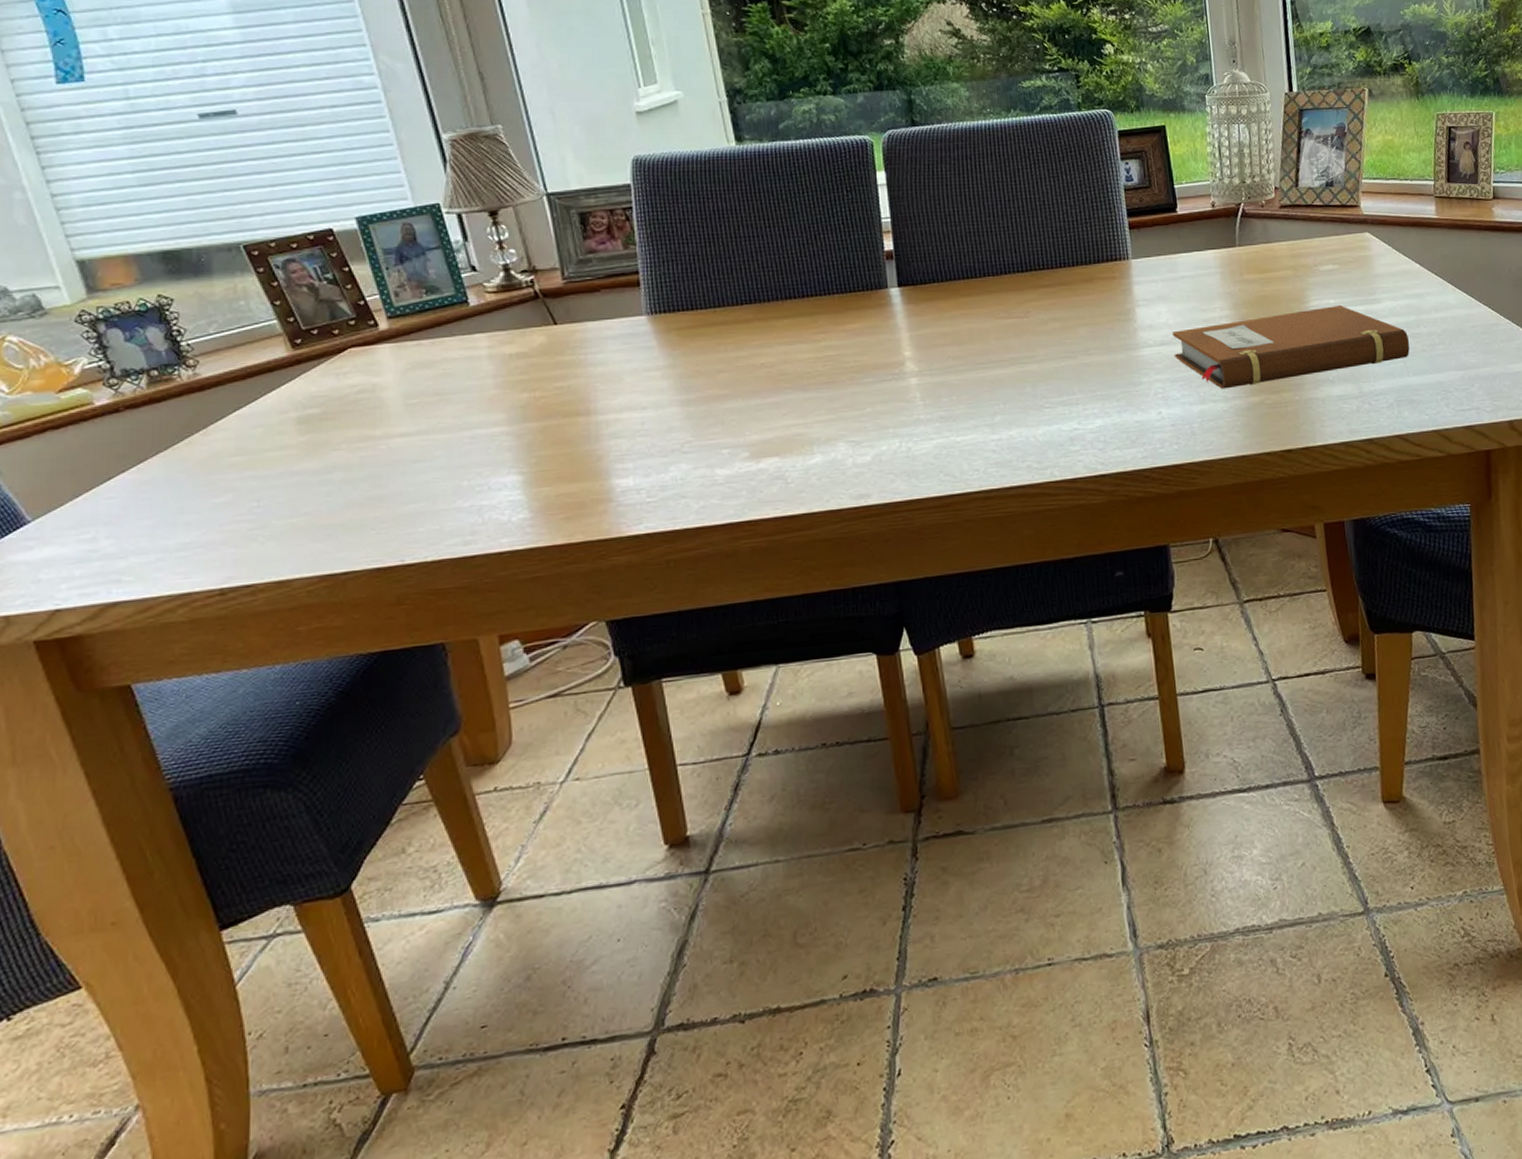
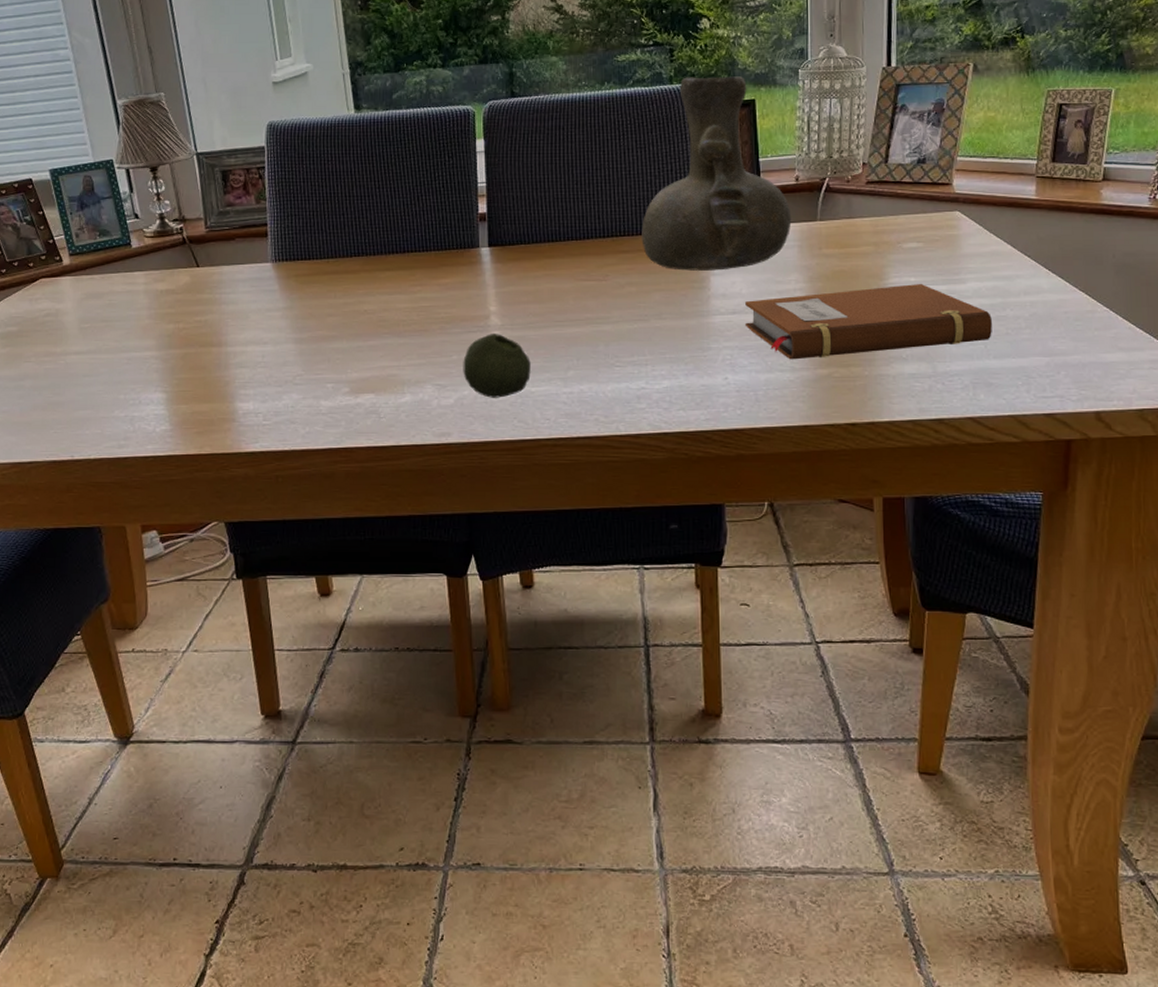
fruit: none [878,381,955,452] -> present [463,334,531,398]
vase: none [1061,102,1212,303] -> present [641,76,792,271]

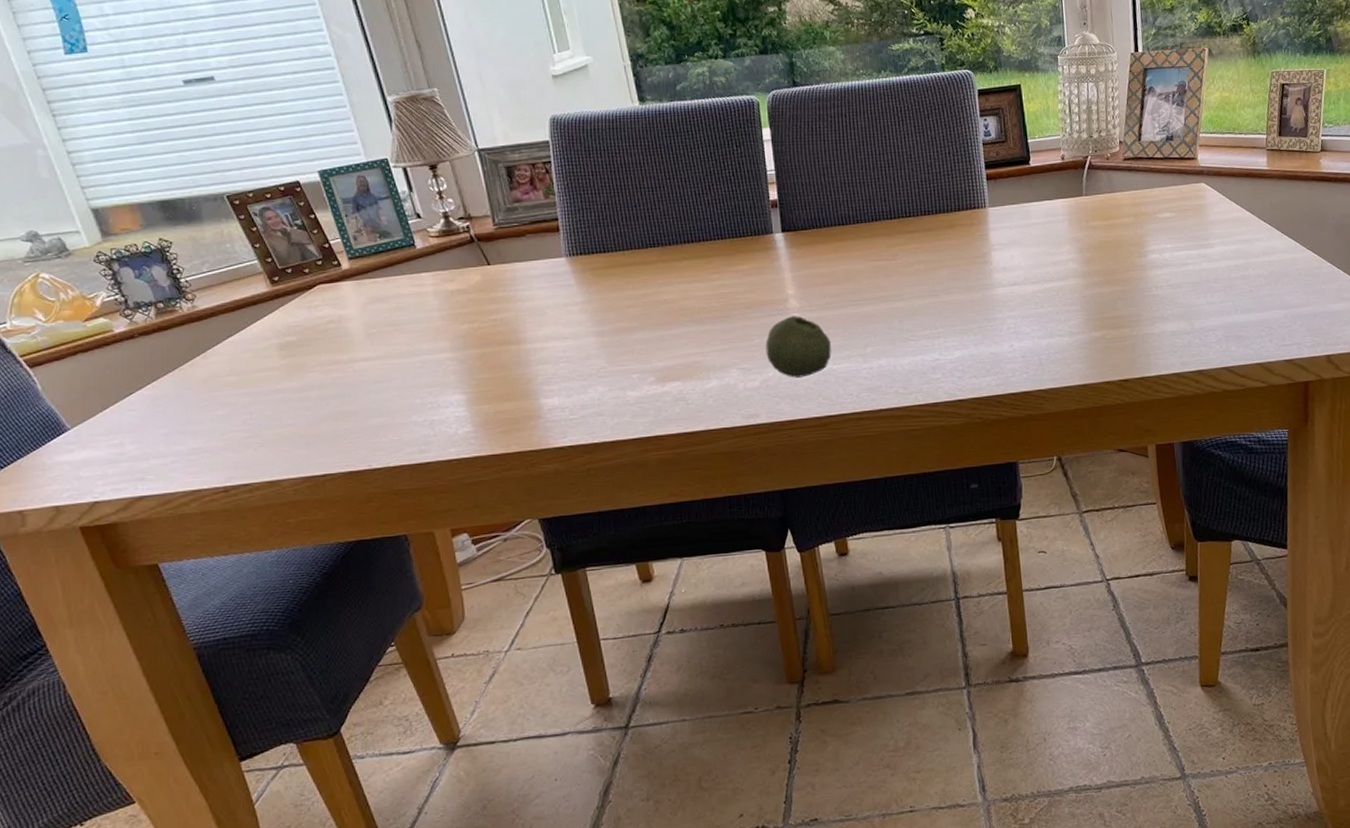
vase: present [641,76,792,271] -> none [925,63,1061,247]
notebook: present [745,284,992,360] -> none [1024,250,1239,325]

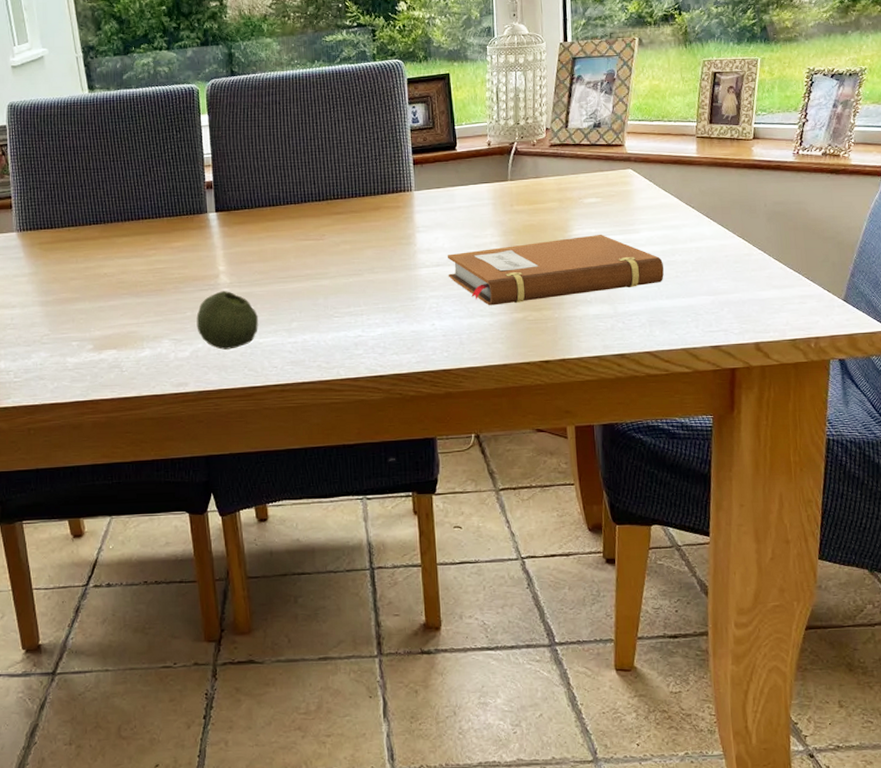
notebook: none [1024,250,1239,325] -> present [448,235,664,306]

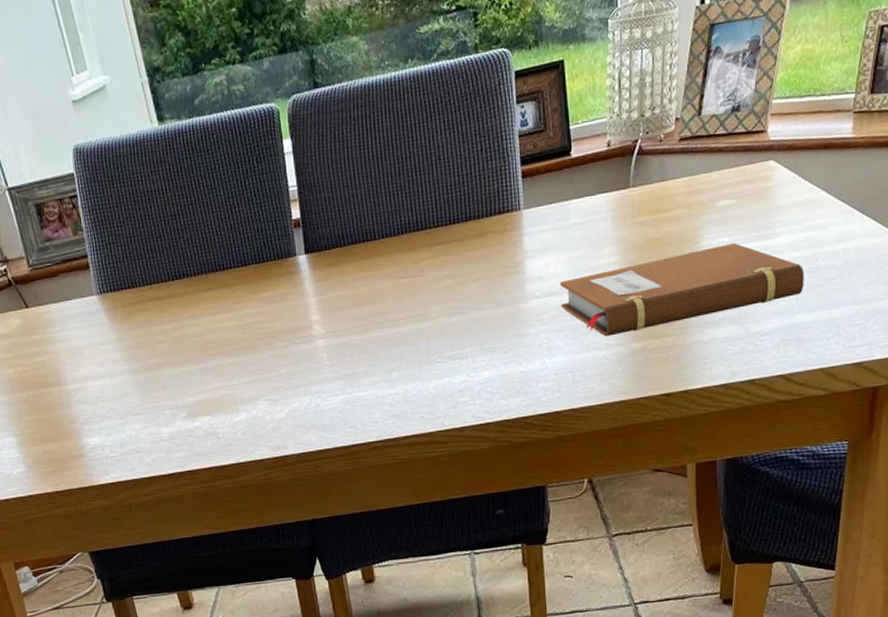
fruit: present [196,291,258,350] -> none [291,342,357,408]

